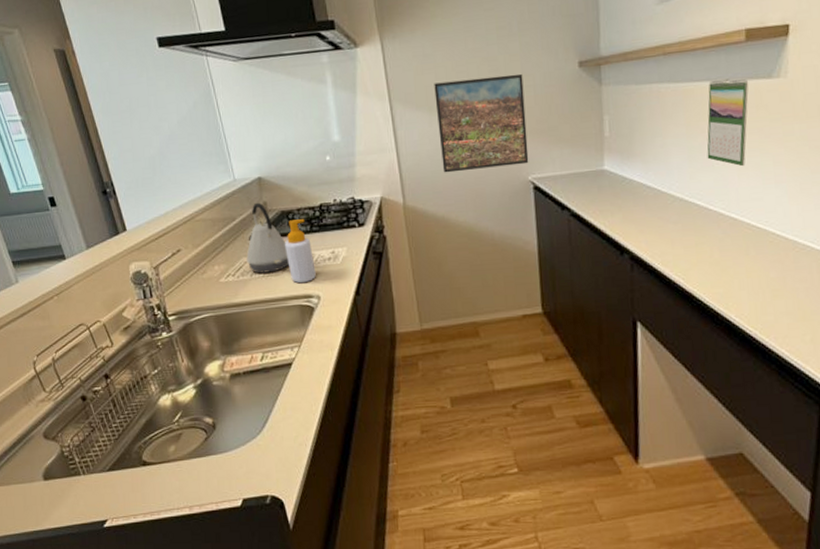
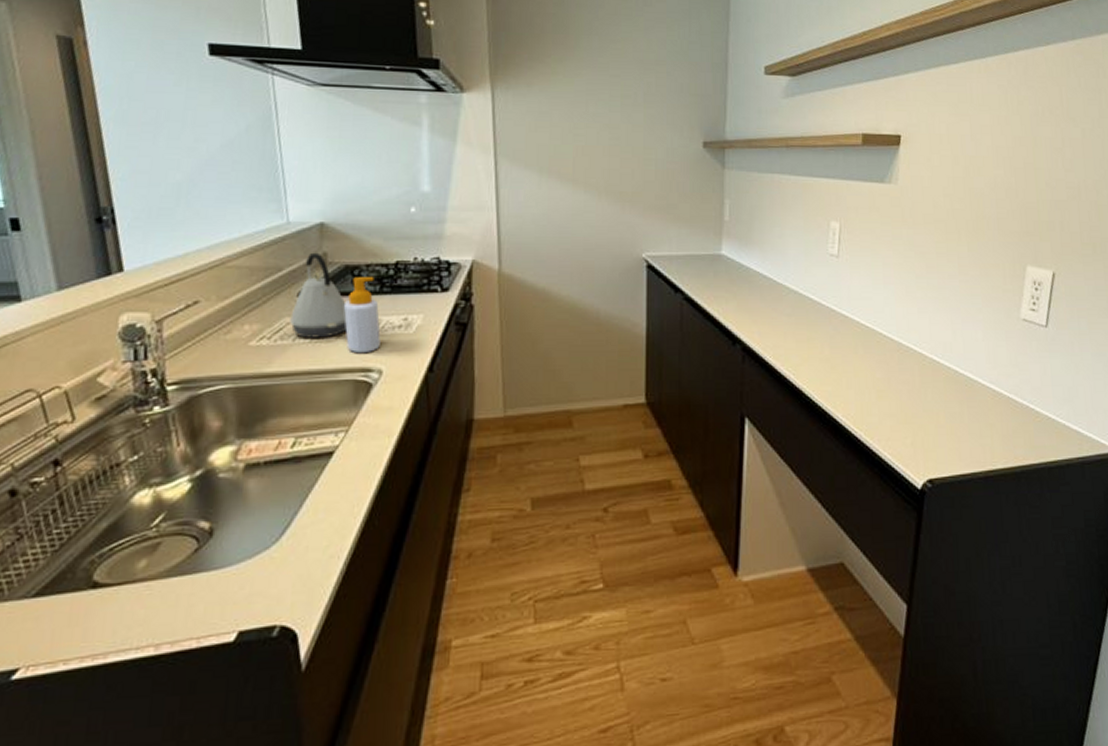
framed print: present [434,73,529,173] -> none [547,143,645,241]
calendar: present [707,78,749,167] -> none [822,177,864,265]

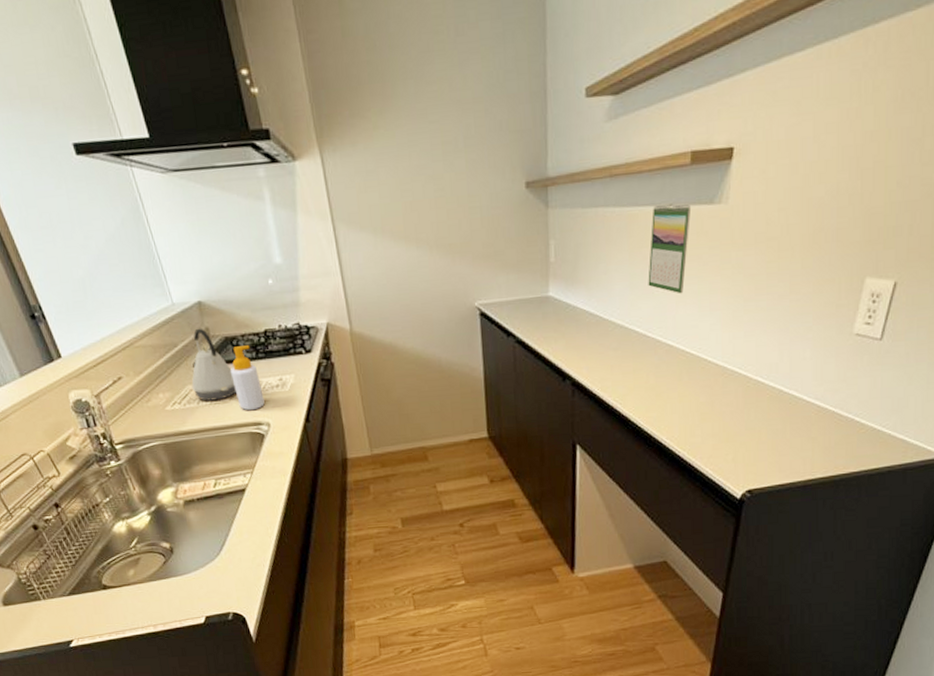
calendar: none [822,177,864,265] -> present [648,203,692,294]

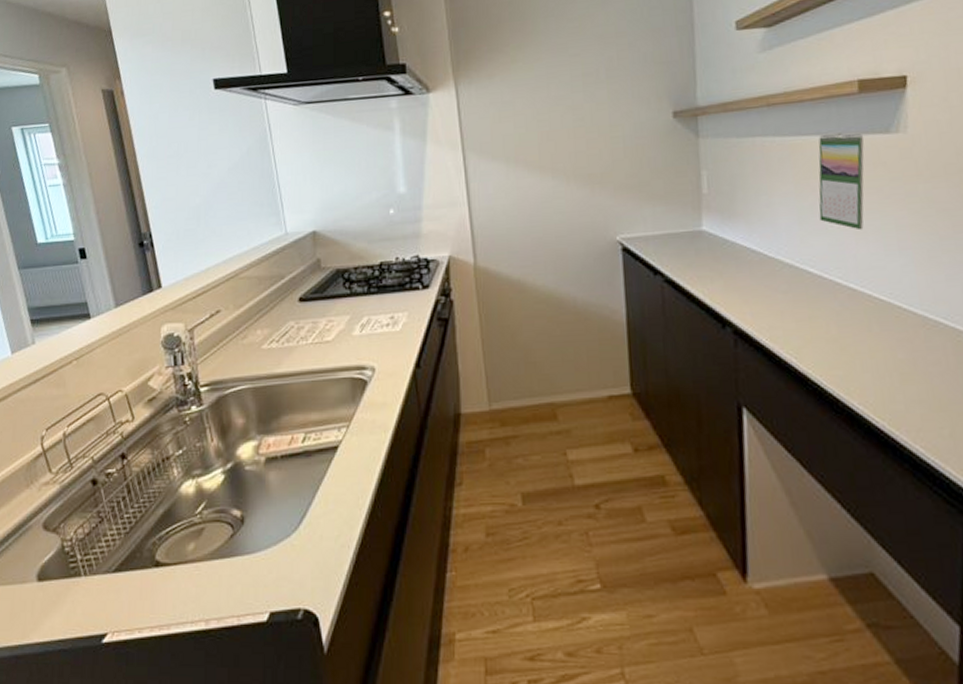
kettle: present [191,328,237,401] -> none [294,259,343,340]
soap bottle: present [231,345,265,411] -> none [338,279,371,353]

